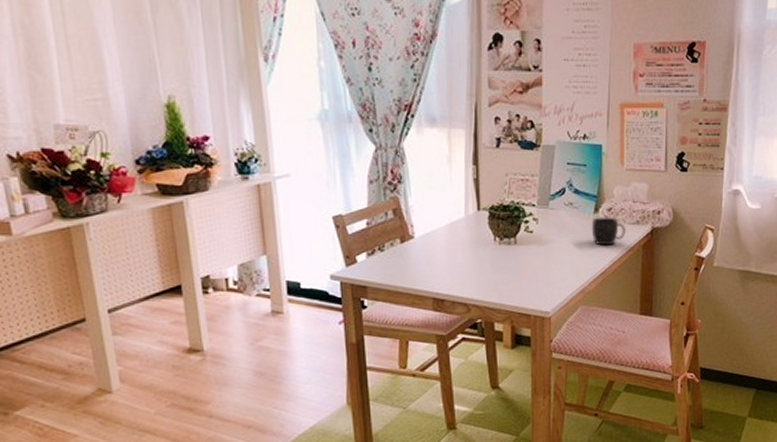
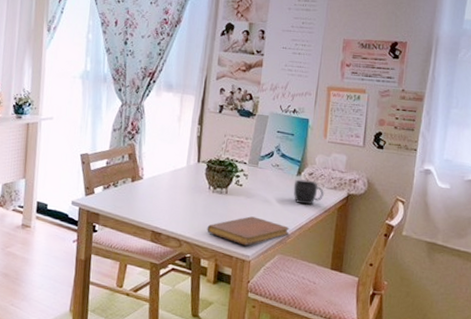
notebook: none [497,266,591,301] -> present [207,216,290,246]

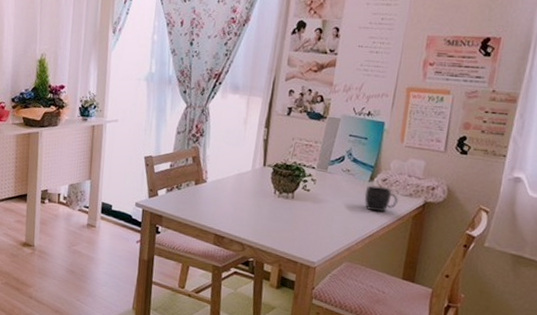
notebook: present [207,216,290,246] -> none [271,222,359,252]

